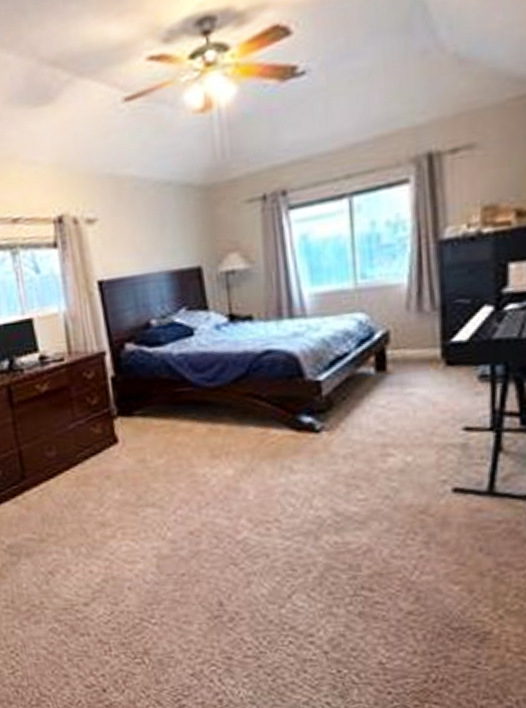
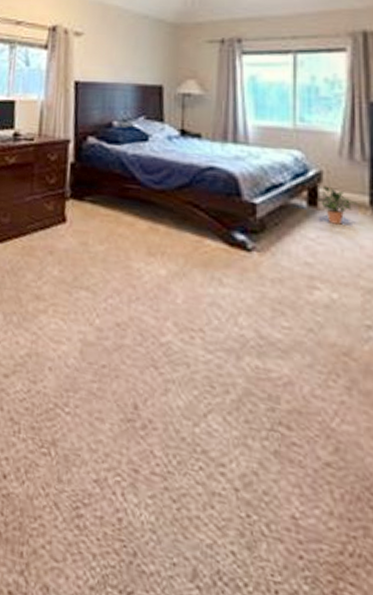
potted plant: none [384,346,430,386] -> present [316,186,358,225]

